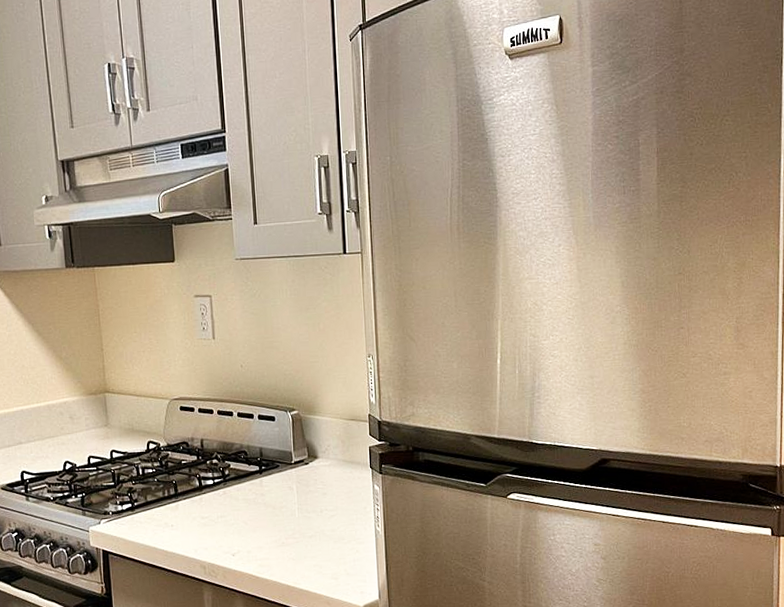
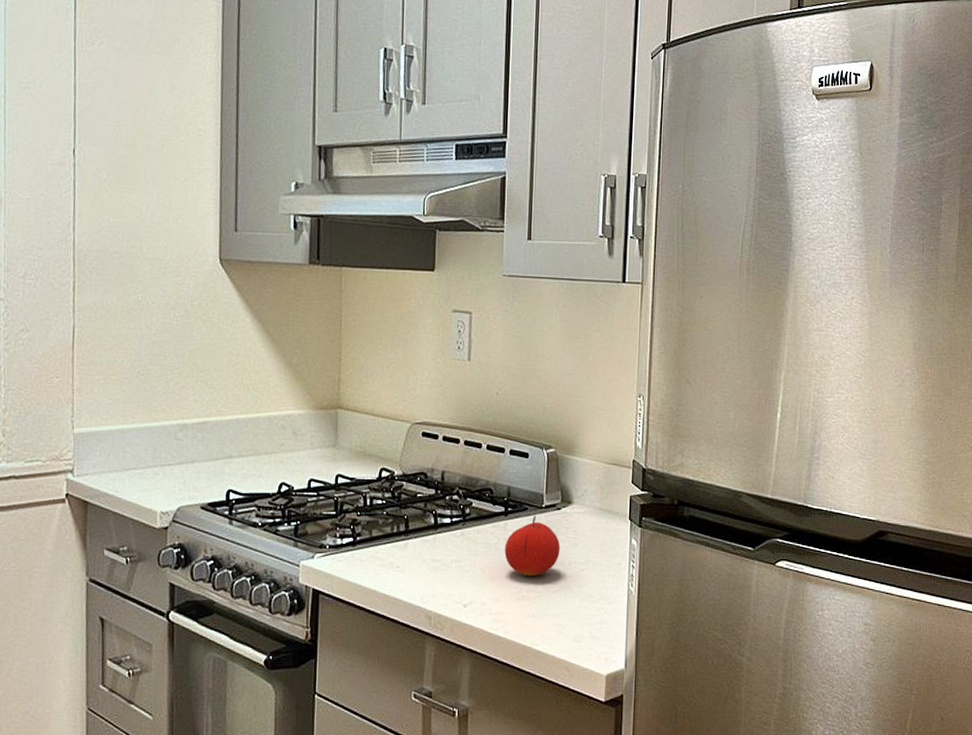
fruit: none [262,471,312,525] -> present [504,515,561,577]

